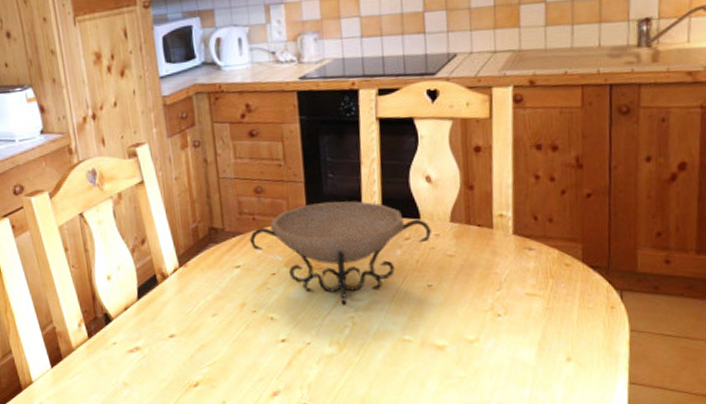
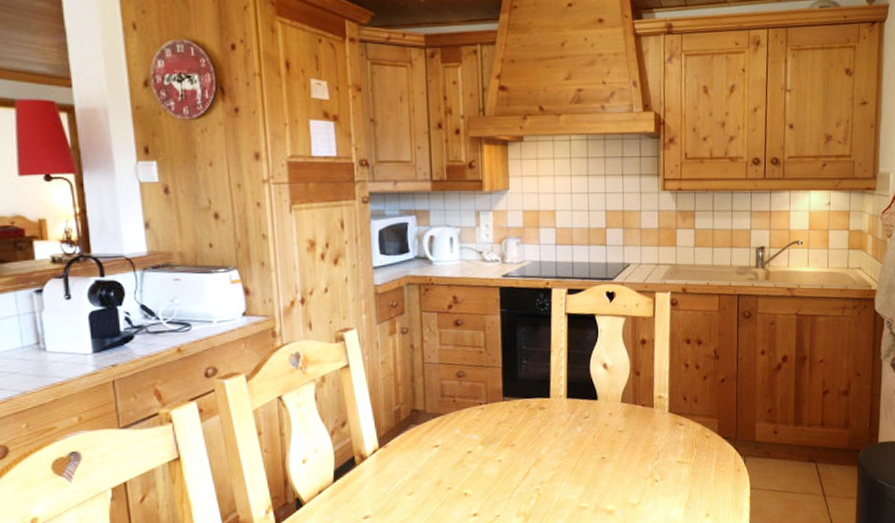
decorative bowl: present [250,201,431,306] -> none [449,384,606,480]

